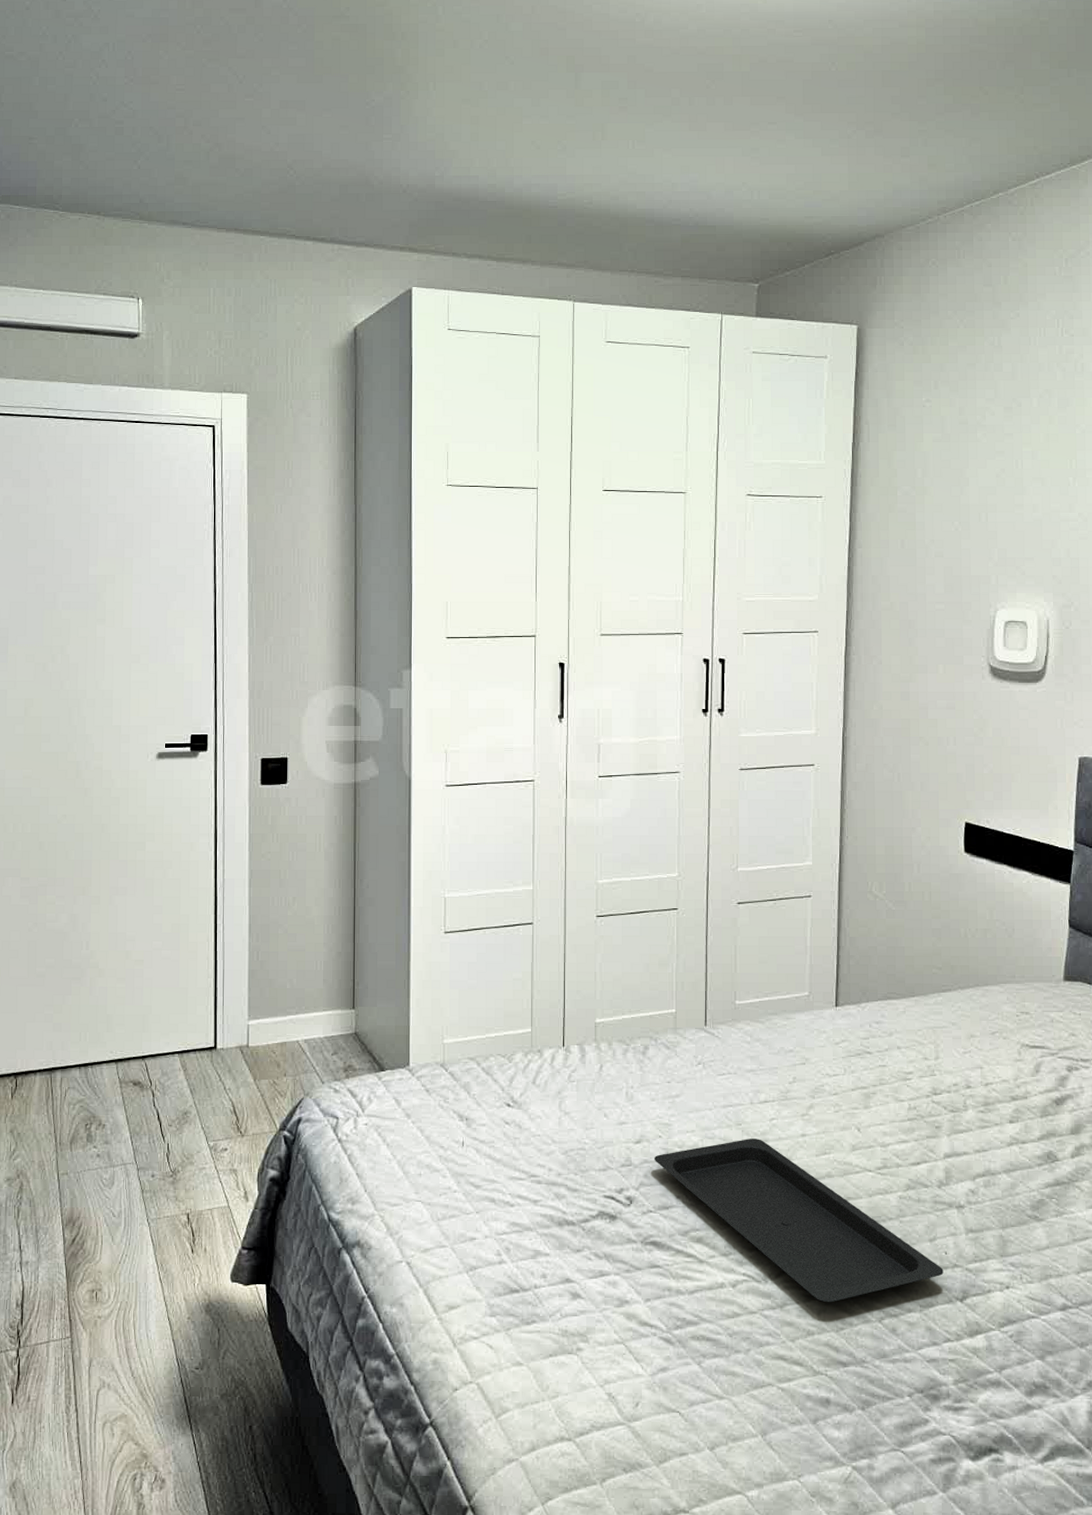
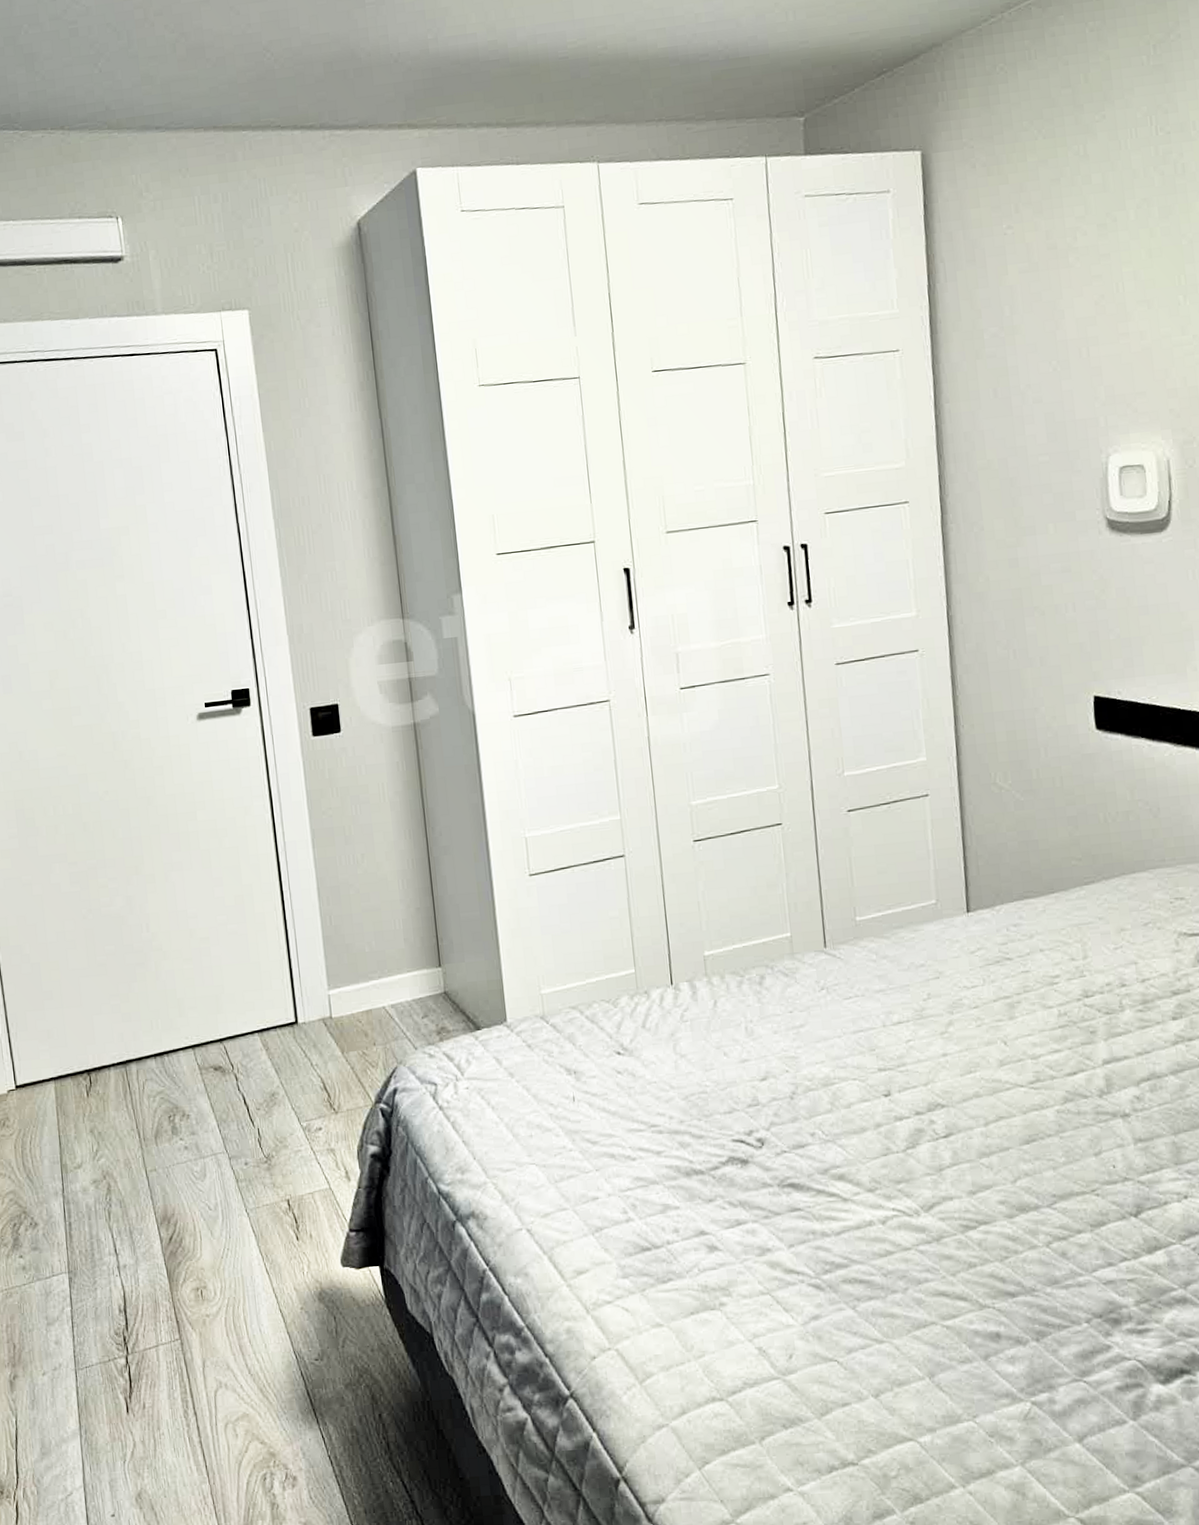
serving tray: present [653,1139,944,1303] -> none [782,1063,1113,1232]

